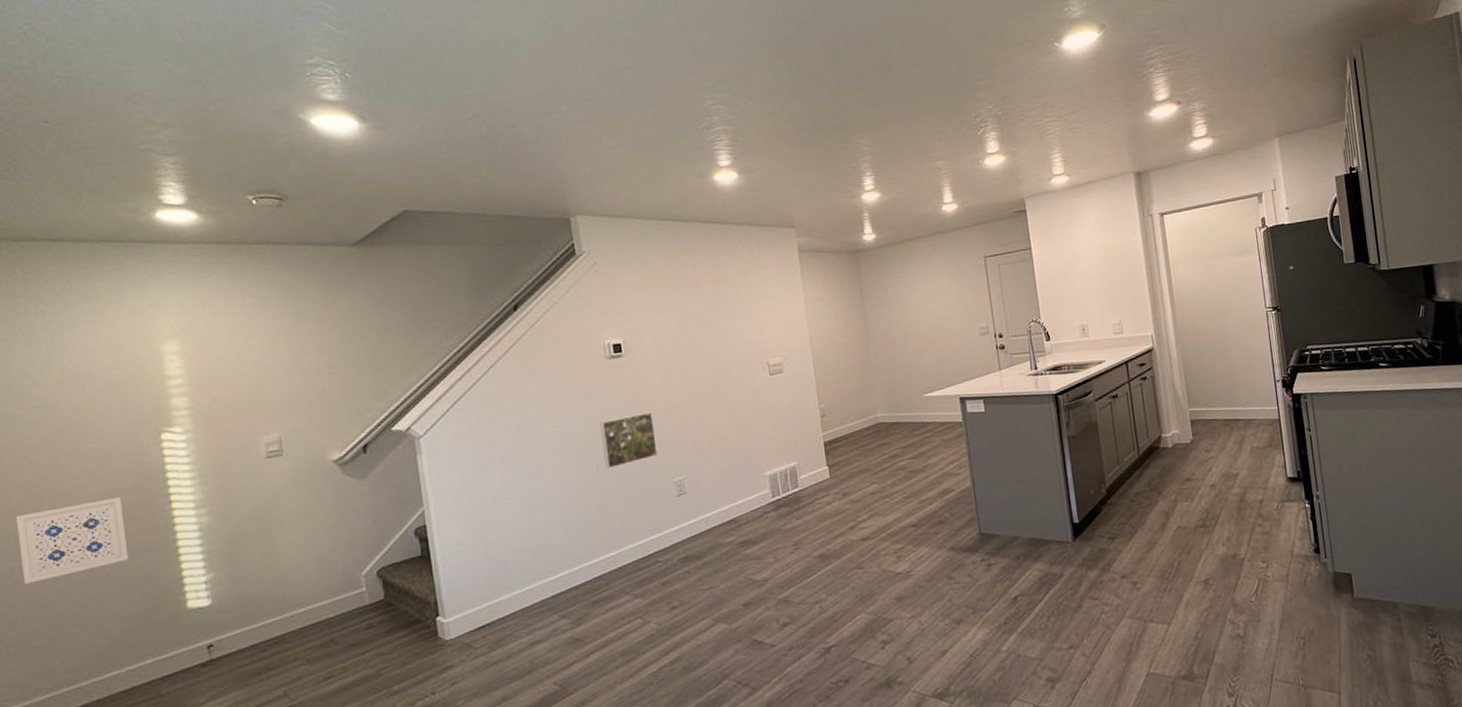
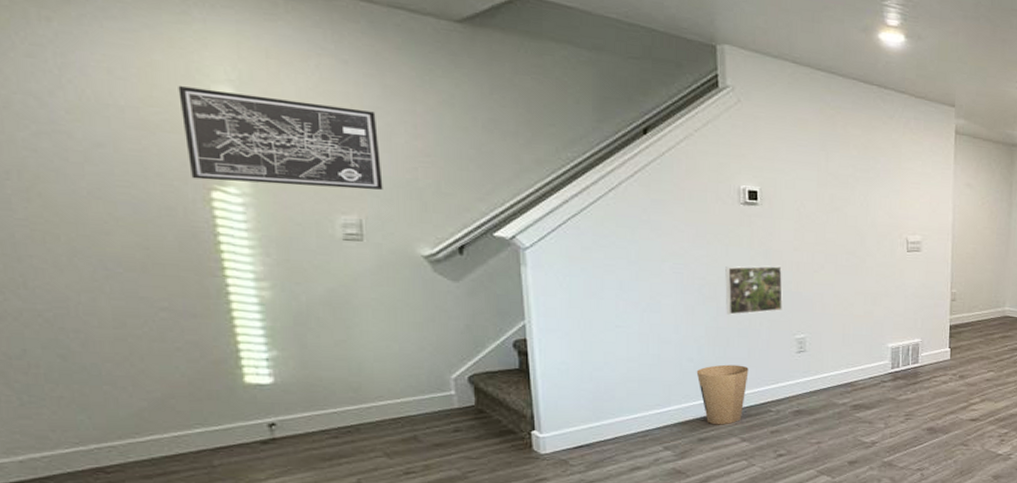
wall art: present [16,497,129,584] -> none [22,251,171,329]
wall art: none [136,337,298,425] -> present [178,86,383,190]
trash can: none [583,518,633,585] -> present [696,364,749,425]

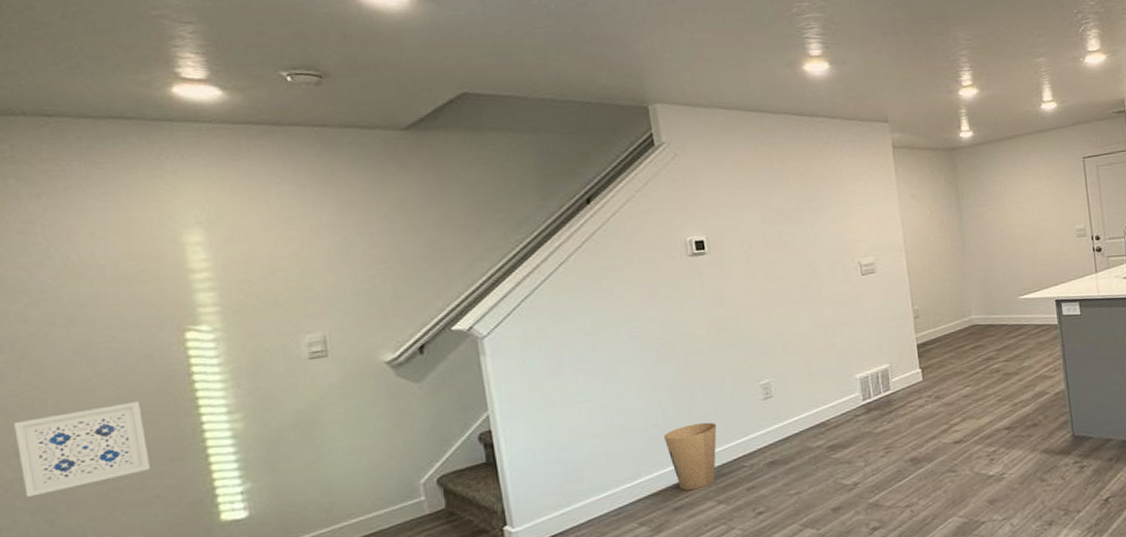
wall art: none [22,251,171,329] -> present [14,401,151,497]
wall art: present [178,86,383,190] -> none [153,228,344,323]
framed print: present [725,265,783,315] -> none [681,311,743,371]

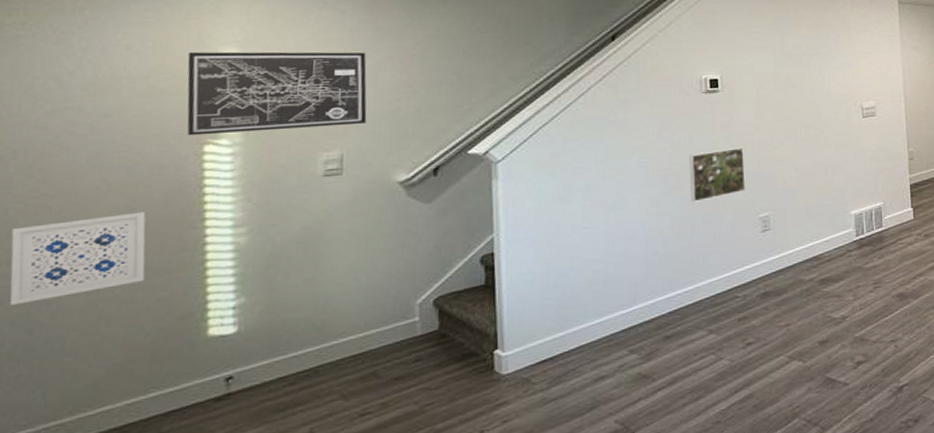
wall art: none [153,228,344,323] -> present [187,51,367,136]
trash can: present [663,422,717,491] -> none [662,252,714,320]
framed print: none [681,311,743,371] -> present [689,147,745,202]

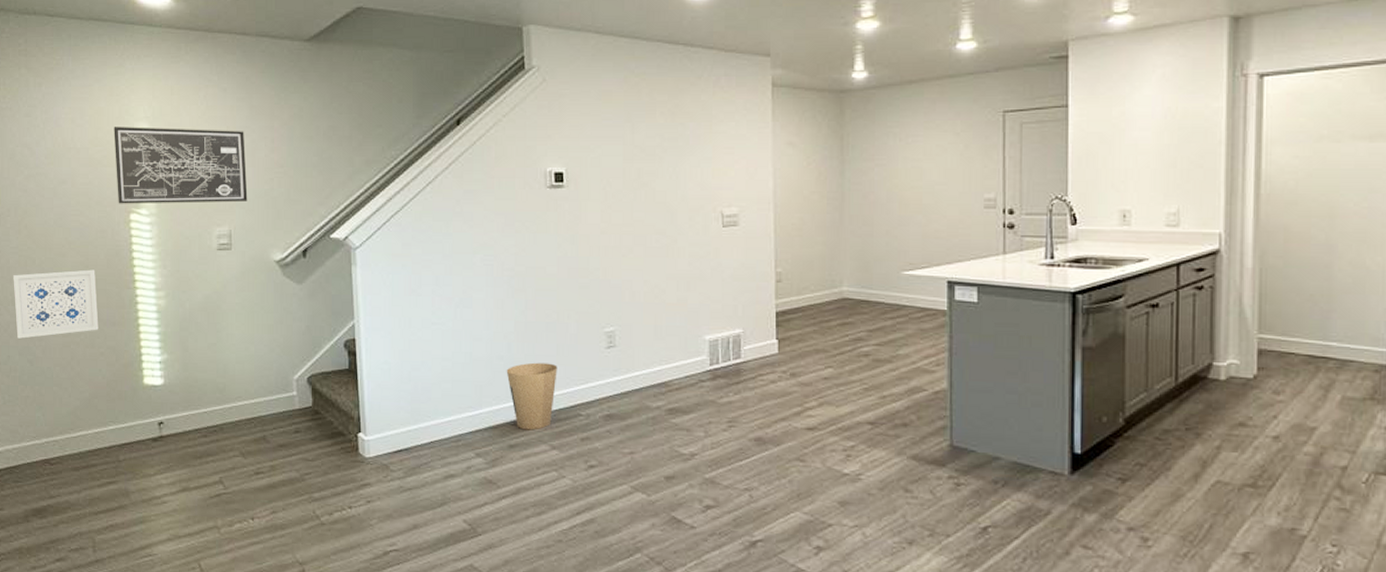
trash can: none [662,252,714,320] -> present [506,362,557,430]
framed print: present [689,147,745,202] -> none [533,251,590,308]

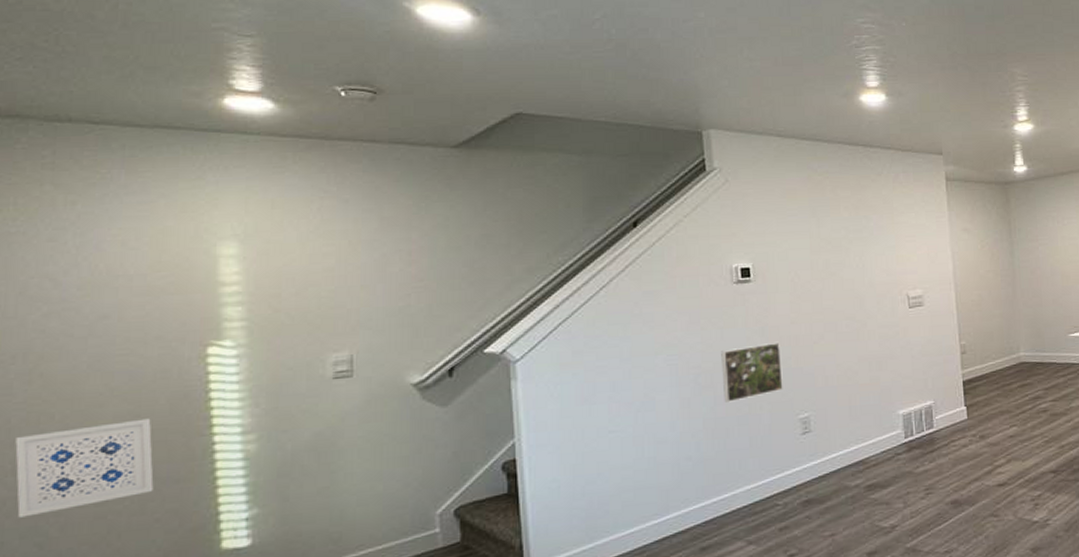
wall art: present [114,127,248,204] -> none [186,244,376,337]
trash can: present [506,362,557,430] -> none [695,456,751,530]
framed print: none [533,251,590,308] -> present [721,341,783,403]

